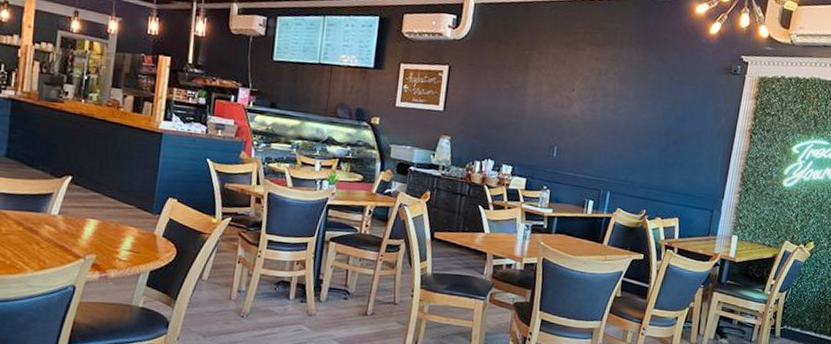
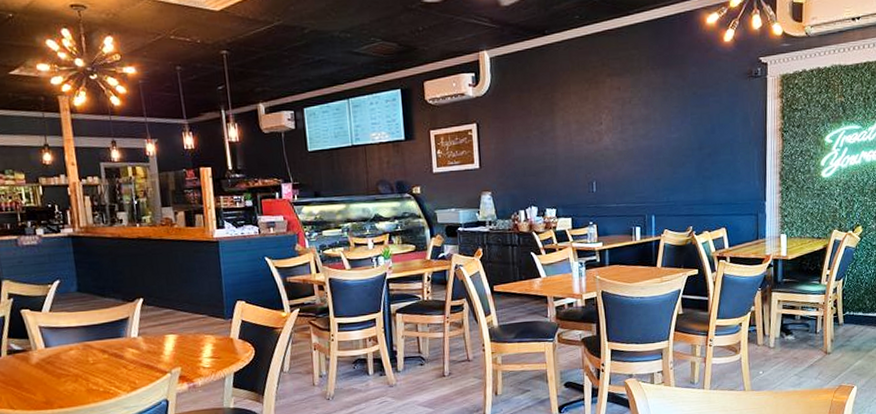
coffee maker: present [37,73,65,104] -> none [91,205,122,234]

